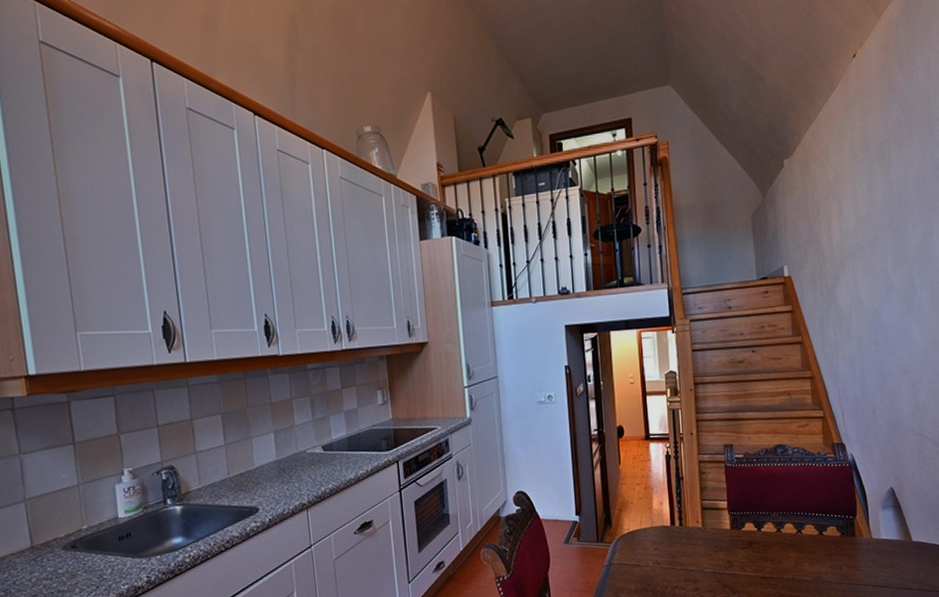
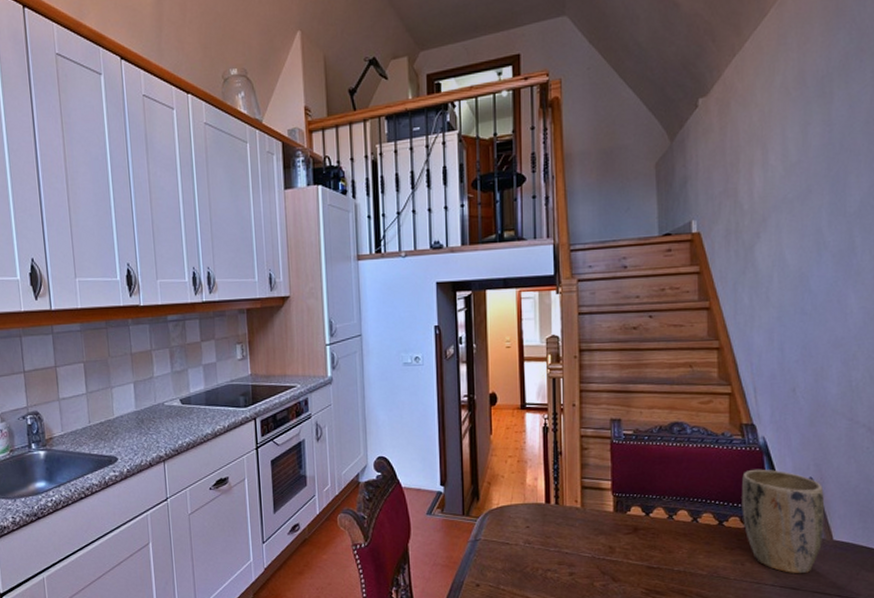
plant pot: none [836,482,904,573] -> present [742,469,825,574]

